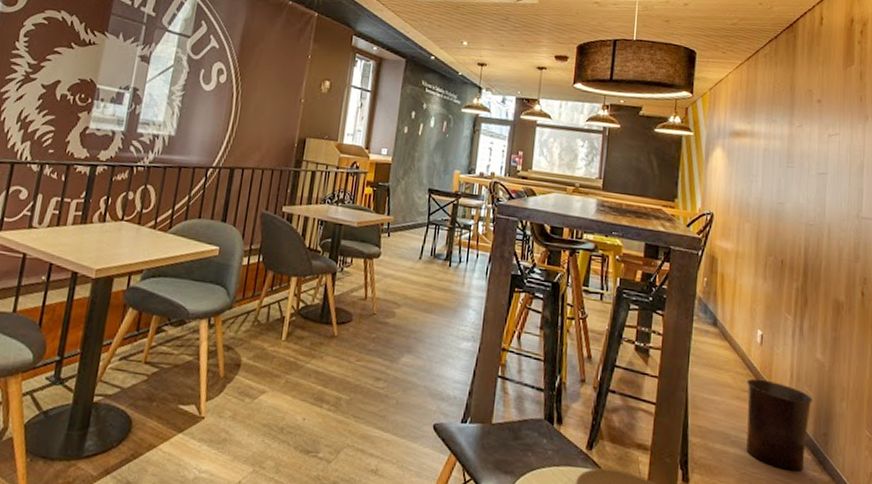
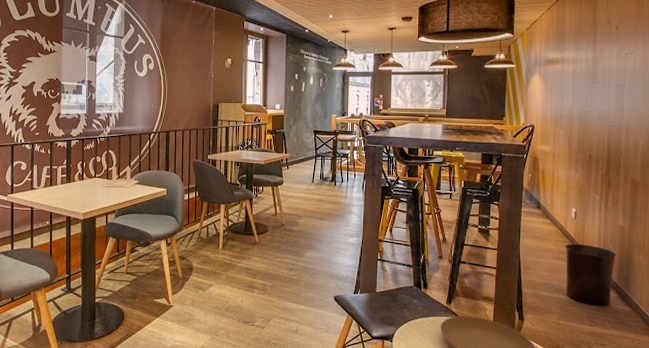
napkin holder: none [130,208,184,240] -> present [102,167,140,188]

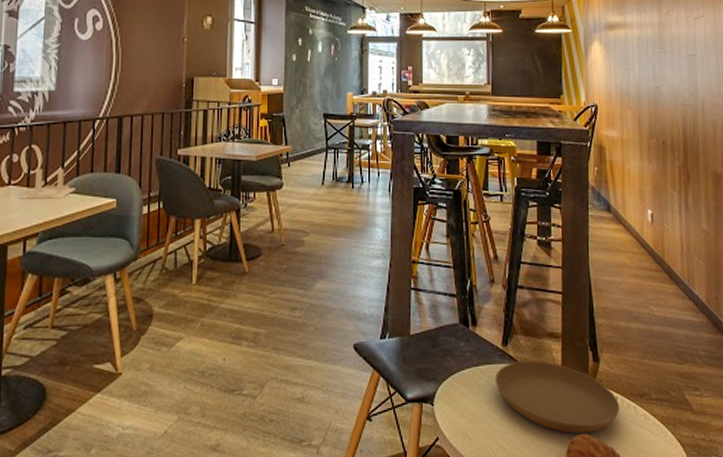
waste bin: present [565,243,616,306] -> none [643,255,703,337]

